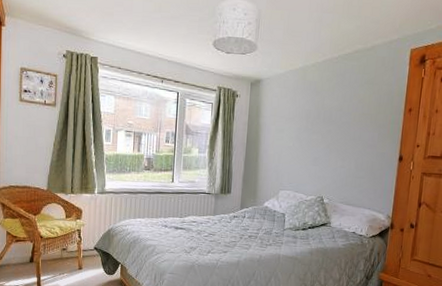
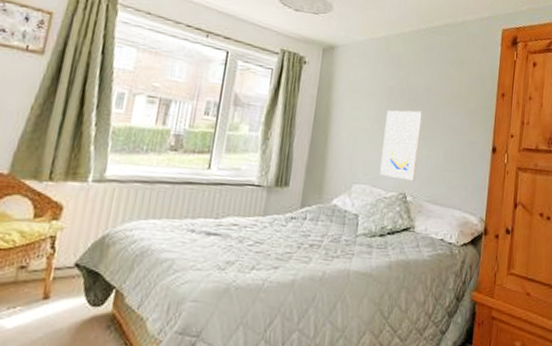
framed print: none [301,129,336,187] -> present [380,110,422,181]

